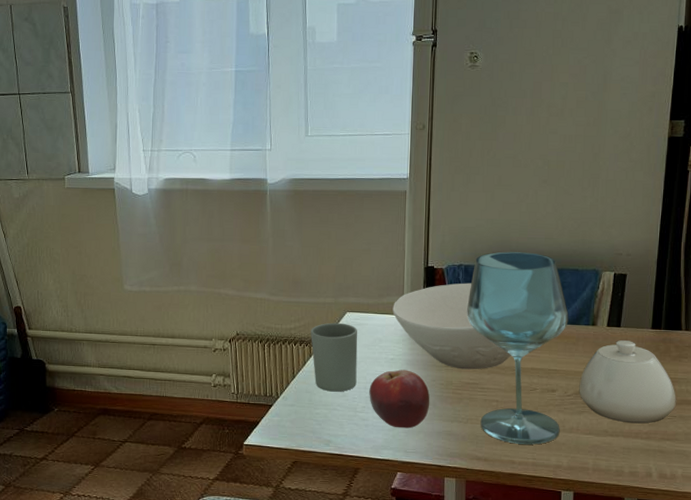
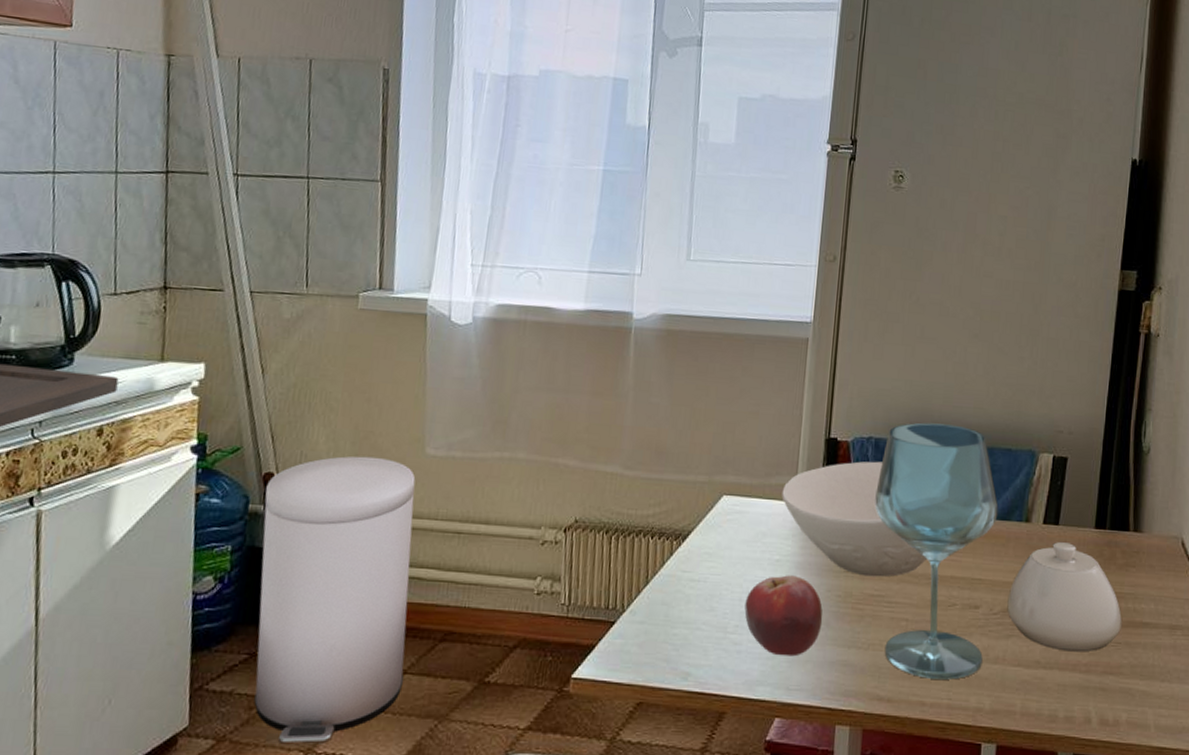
pedal bin: none [17,293,126,489] -> present [254,456,416,745]
mug: present [311,322,358,392] -> none [673,508,736,605]

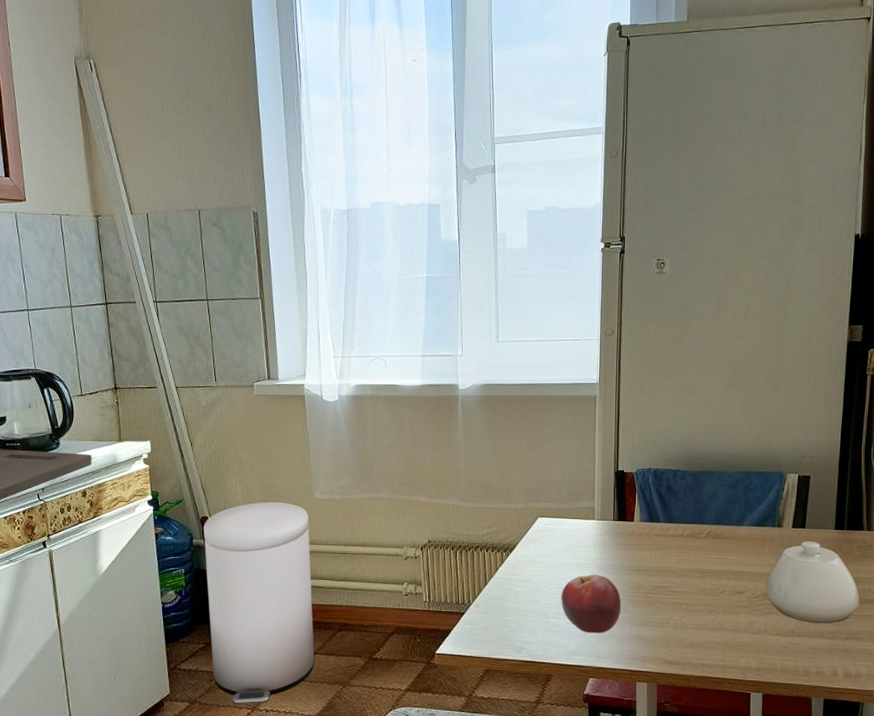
bowl: present [782,461,928,577] -> none [583,486,701,573]
wine glass: present [874,422,999,680] -> none [656,455,755,647]

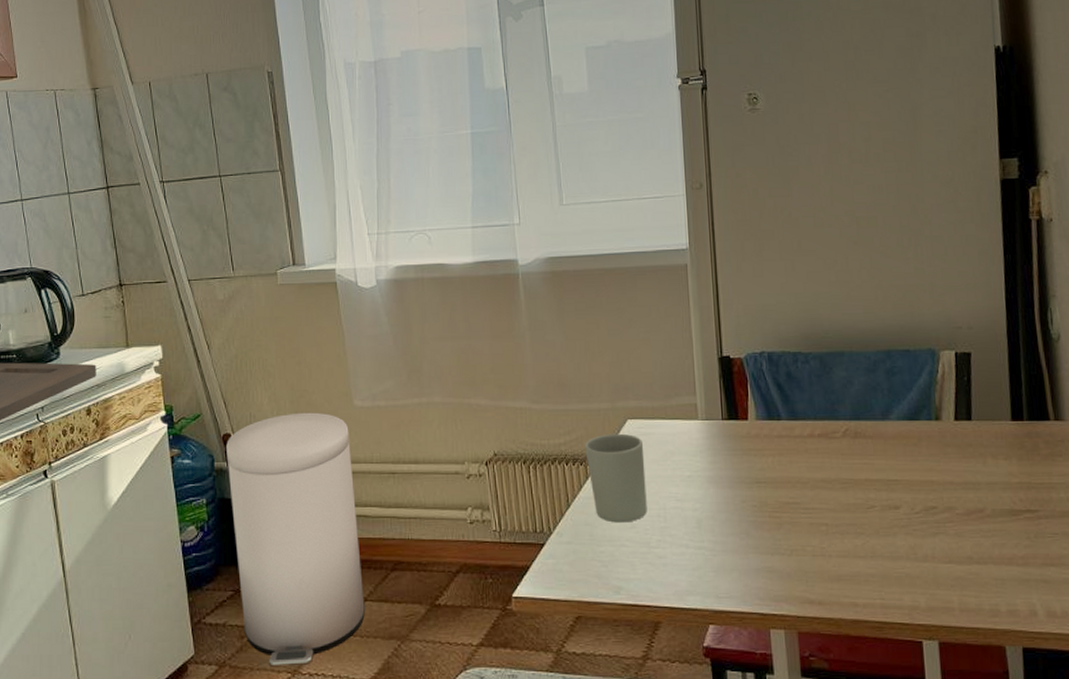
mug: none [502,528,550,598] -> present [585,433,647,523]
fruit: present [561,574,622,634] -> none [664,489,742,566]
sugar bowl: present [766,540,860,624] -> none [928,436,1057,546]

